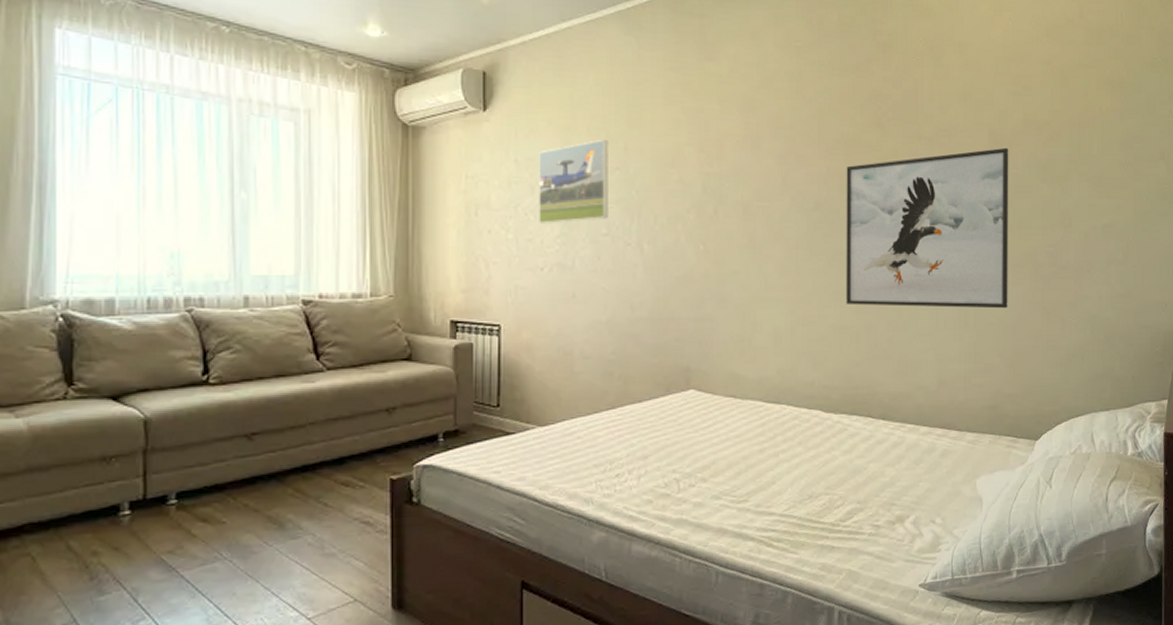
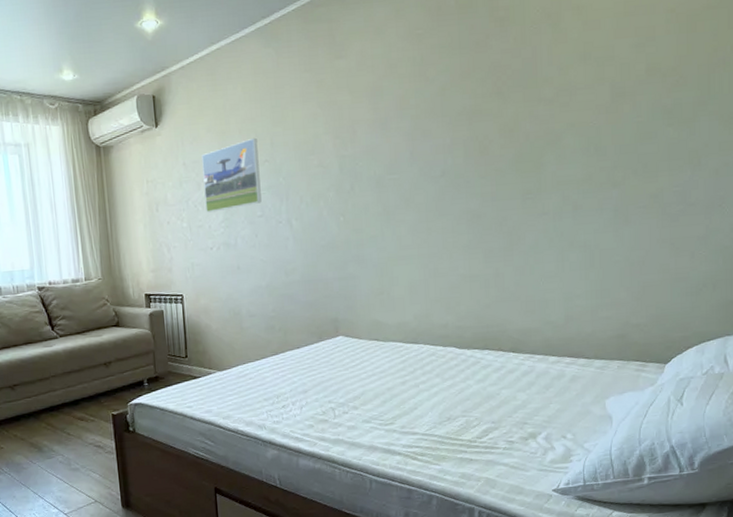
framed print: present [846,147,1009,309] -> none [469,98,634,256]

